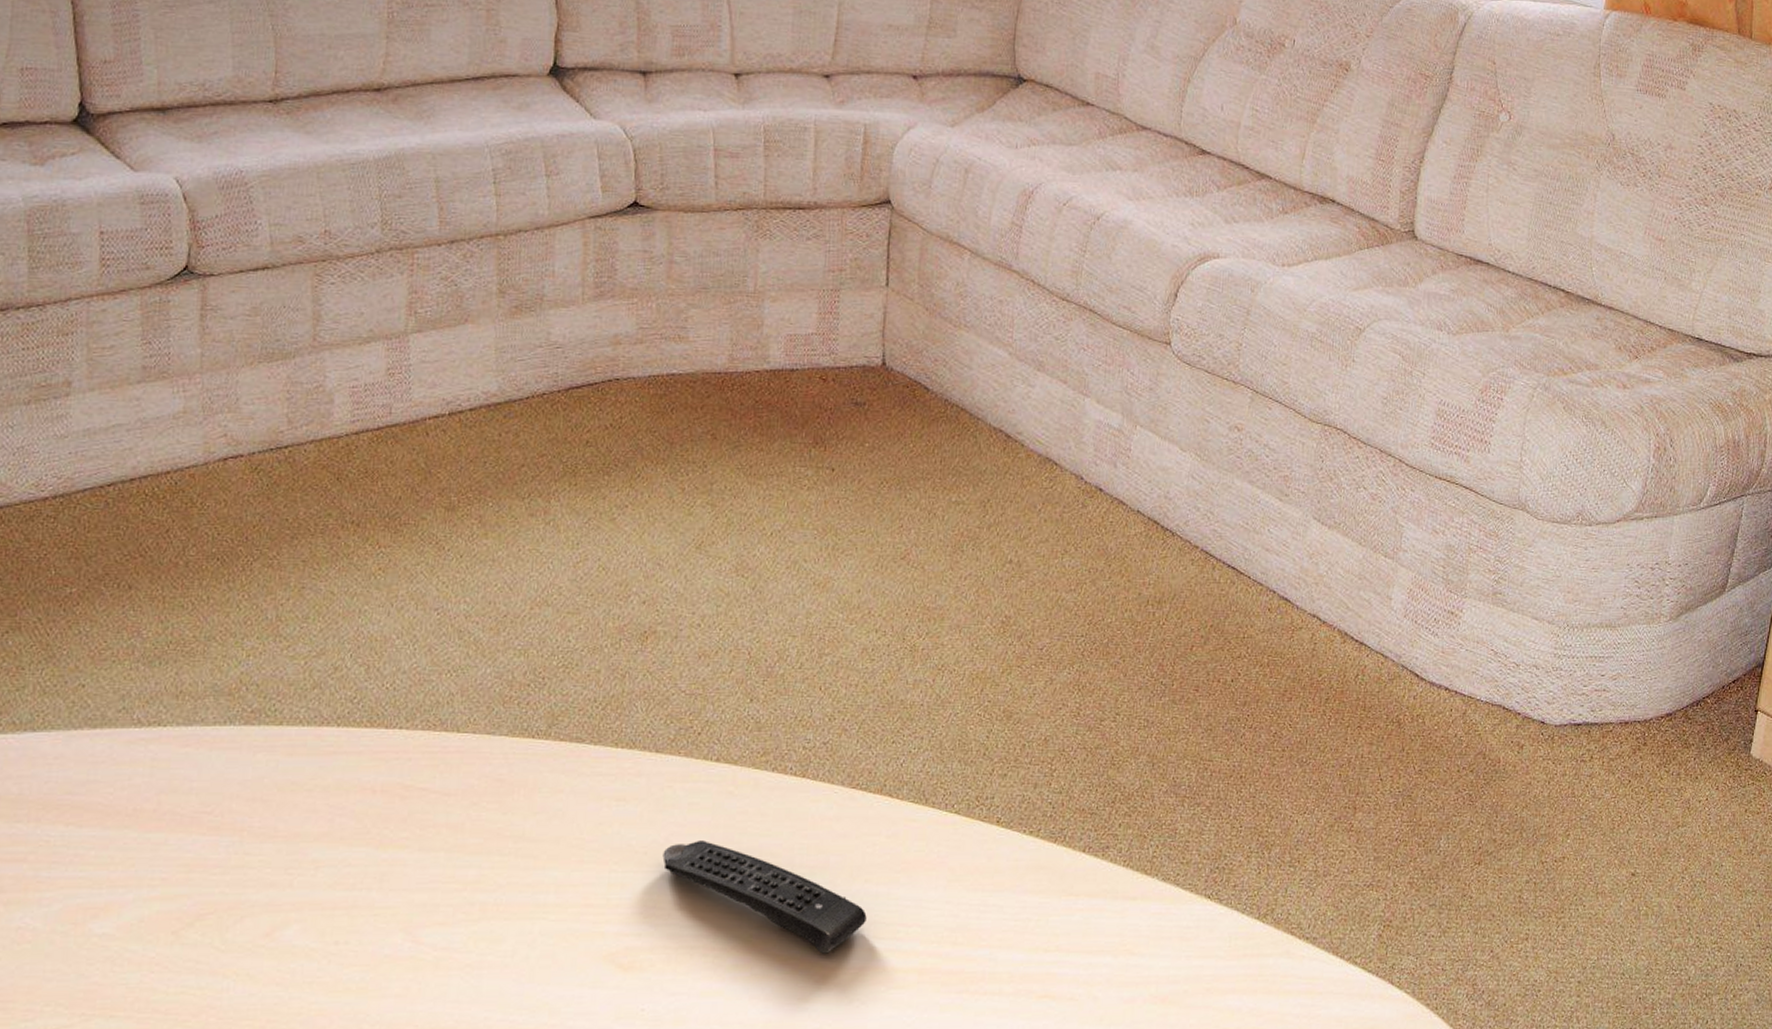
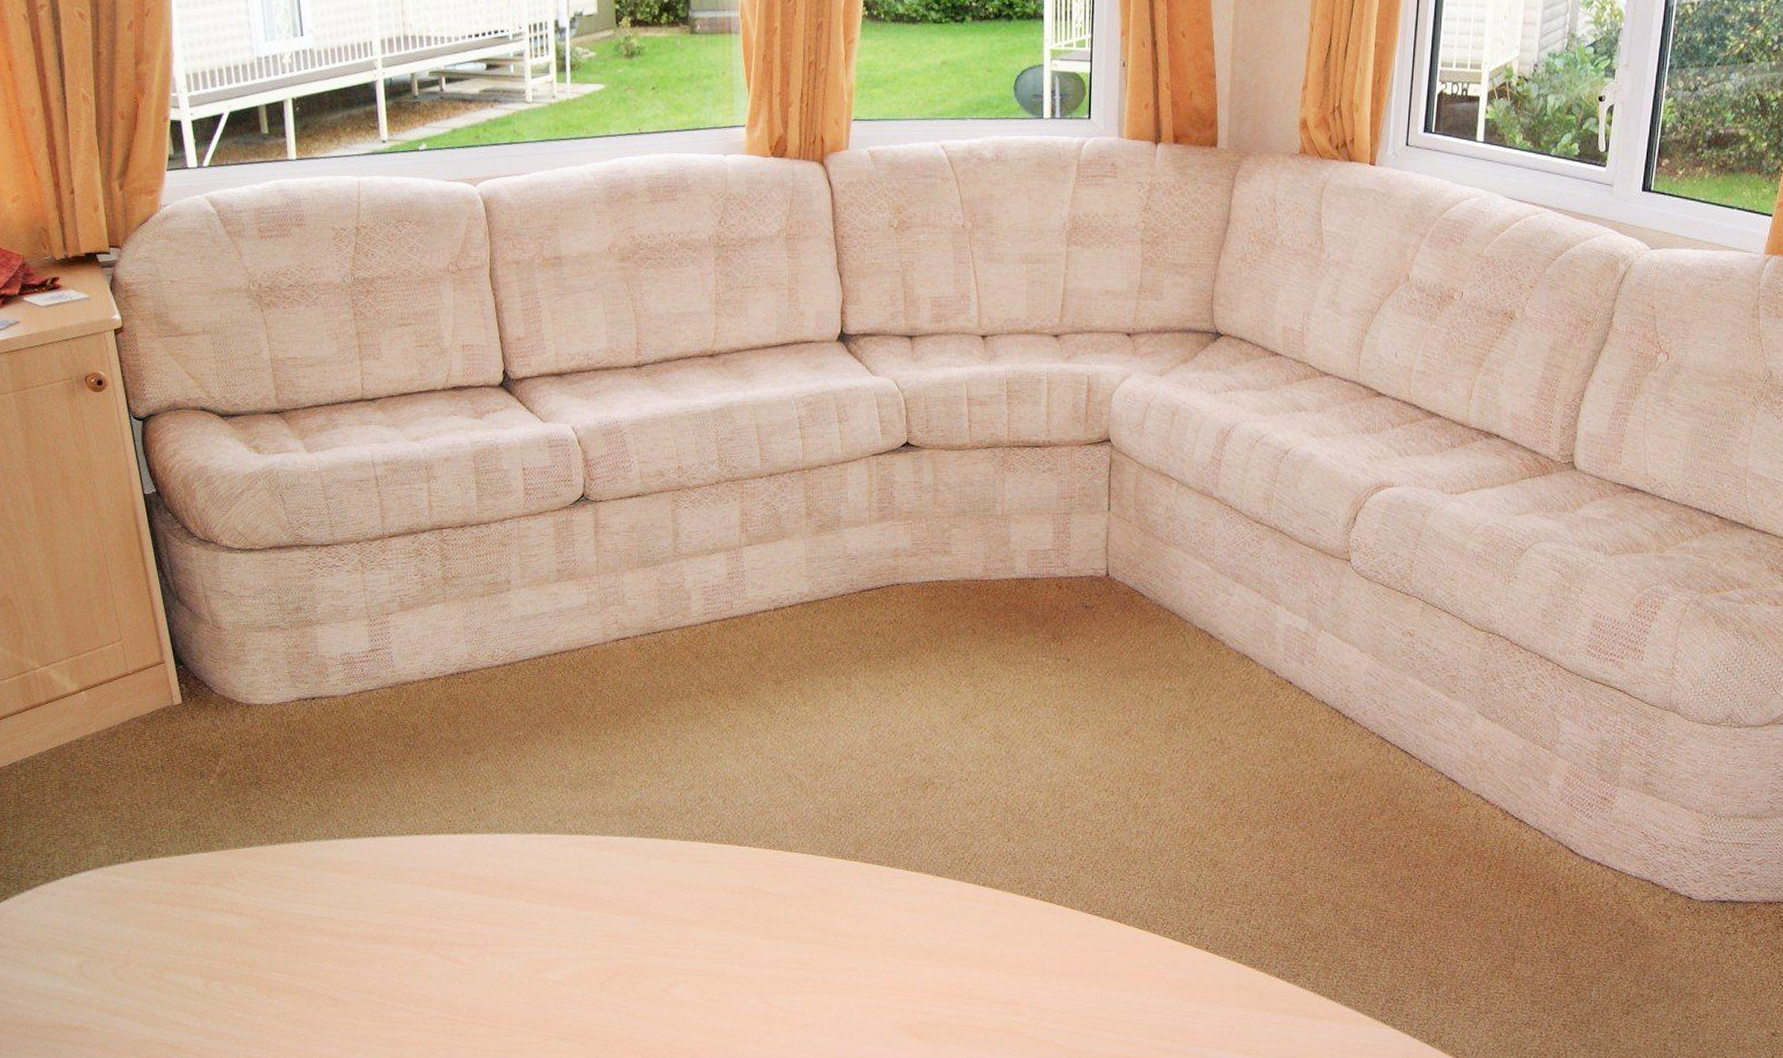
remote control: present [662,840,867,954] -> none [944,945,1103,1040]

